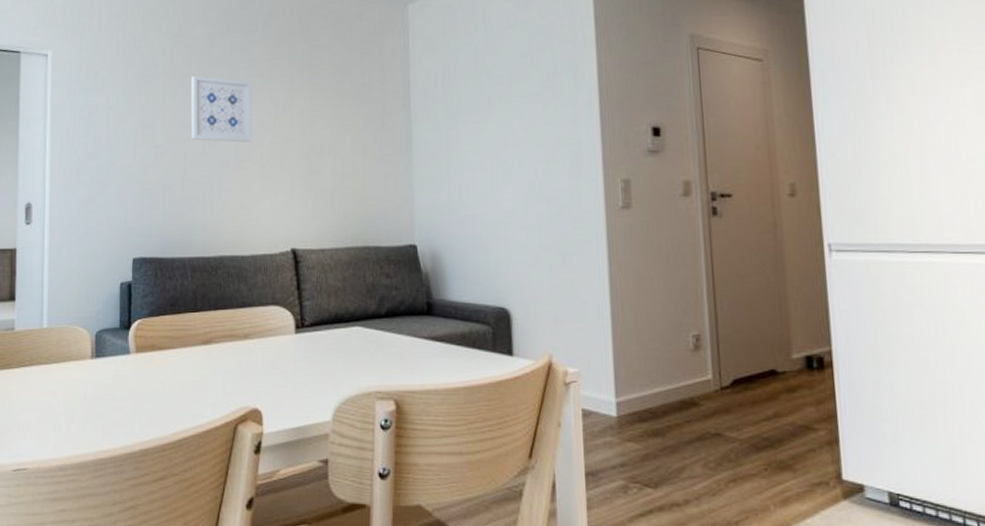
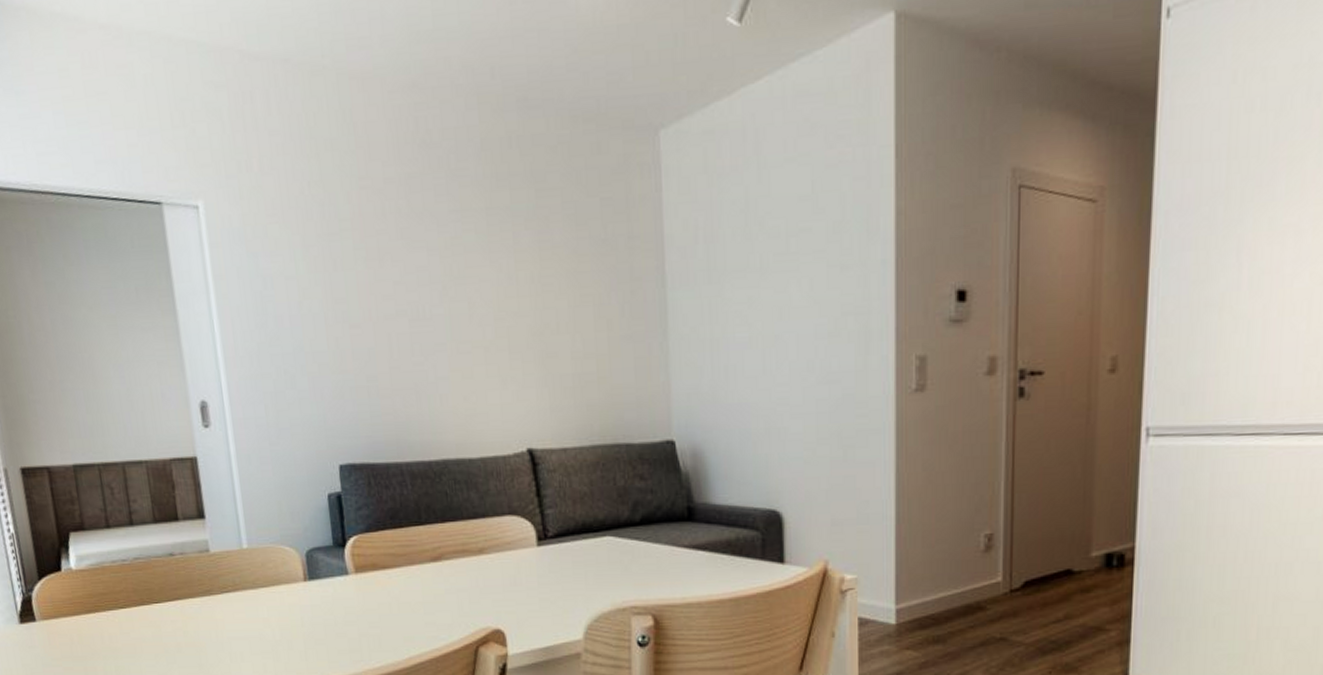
wall art: present [192,76,253,142] -> none [388,232,472,319]

